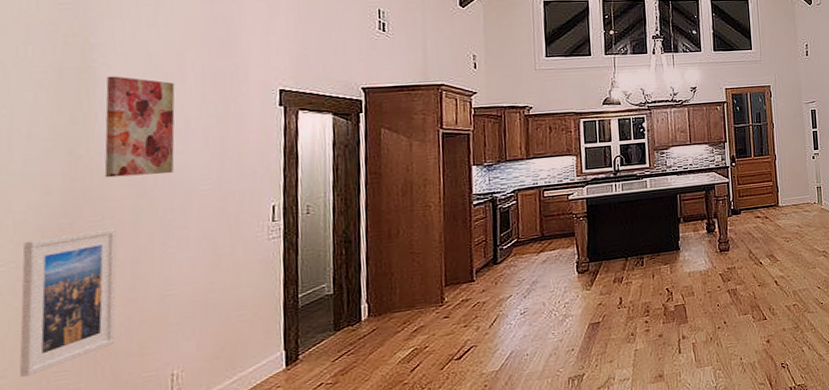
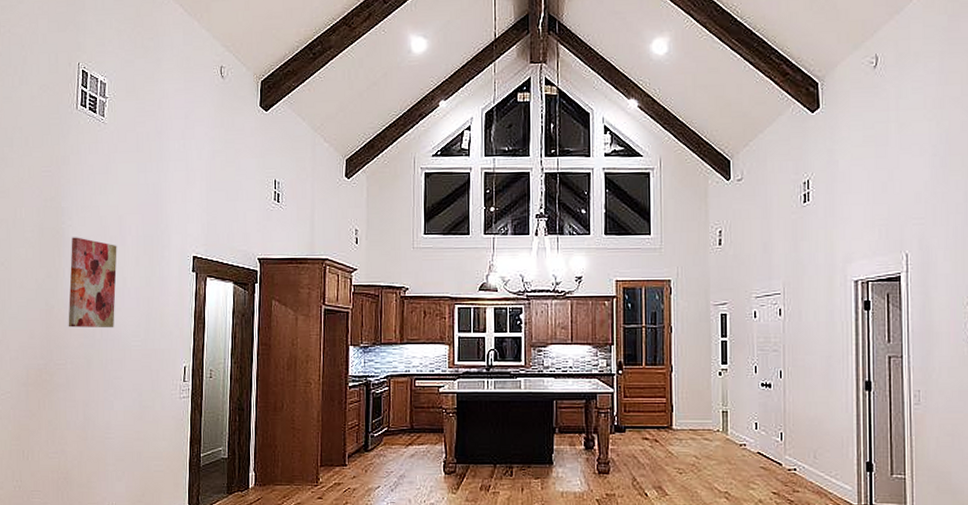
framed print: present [19,227,117,377] -> none [11,372,74,490]

